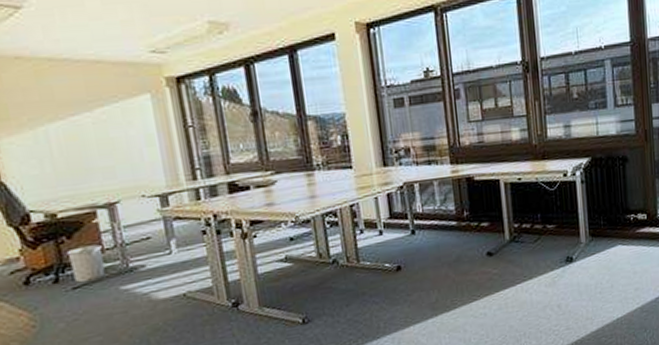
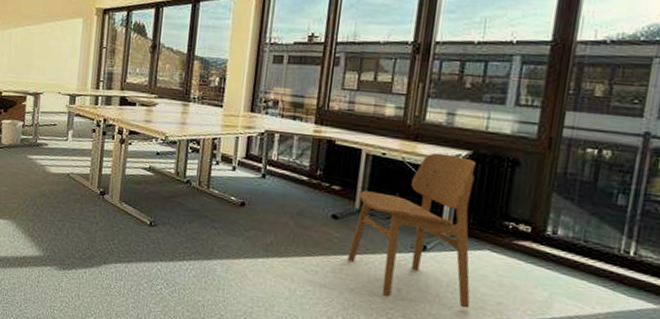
dining chair: none [506,165,616,317] -> present [347,152,477,309]

